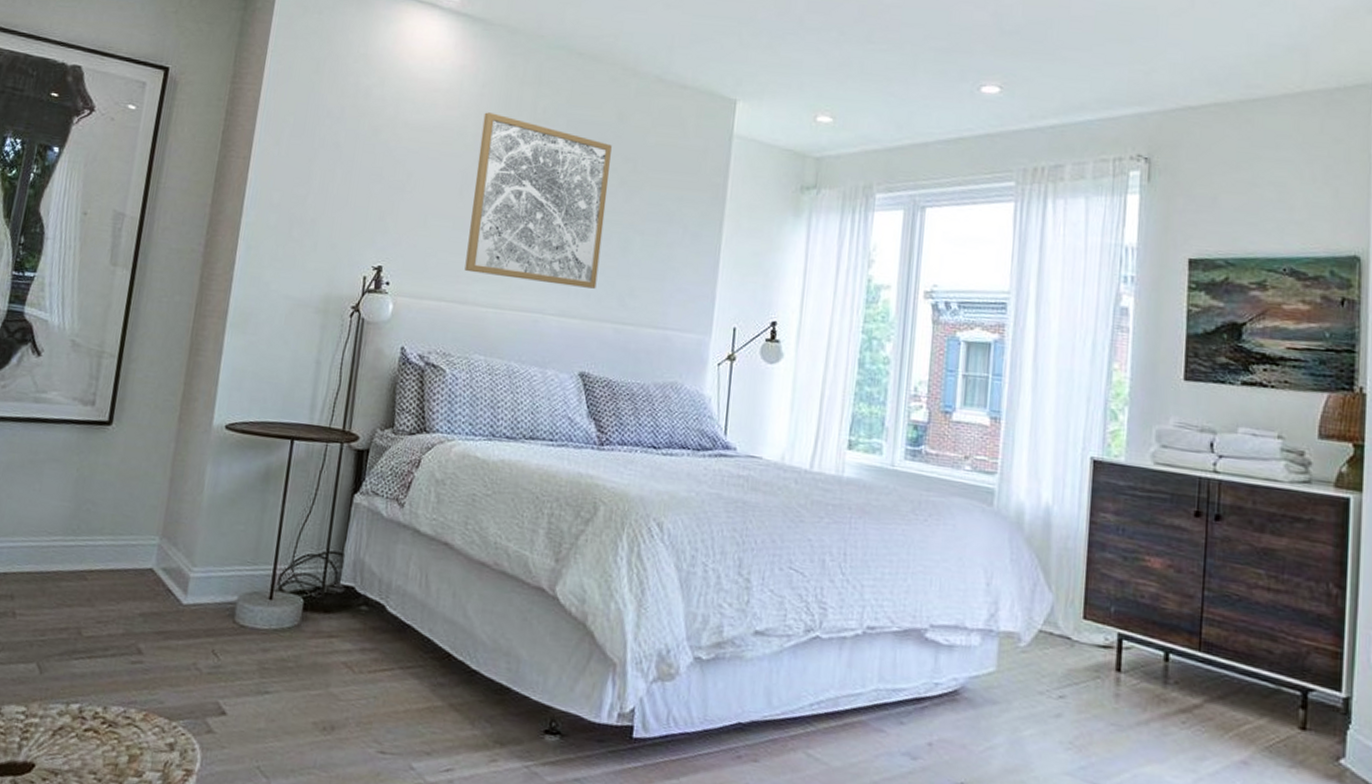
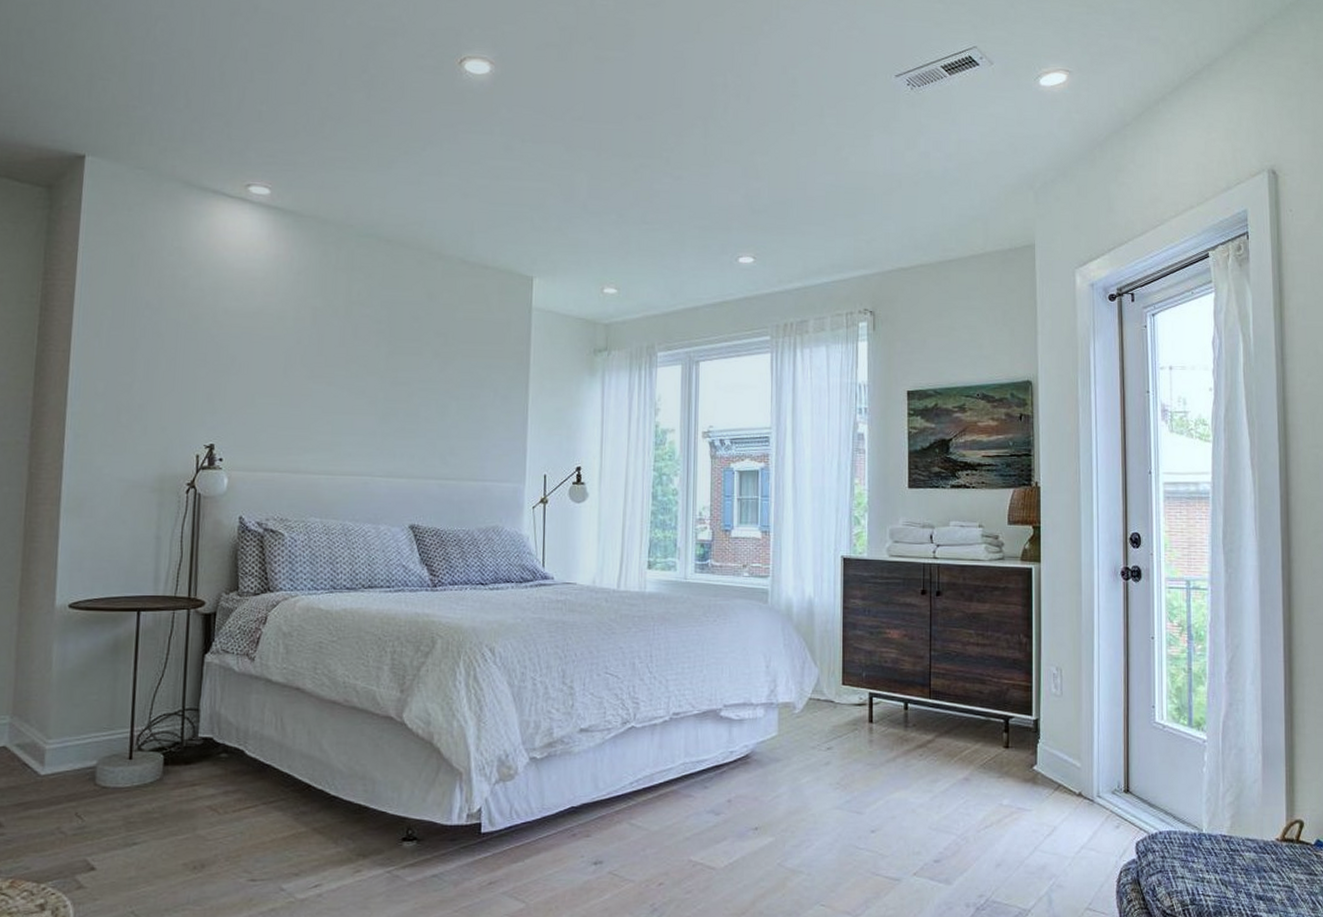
wall art: present [464,112,612,289] -> none [294,297,424,450]

